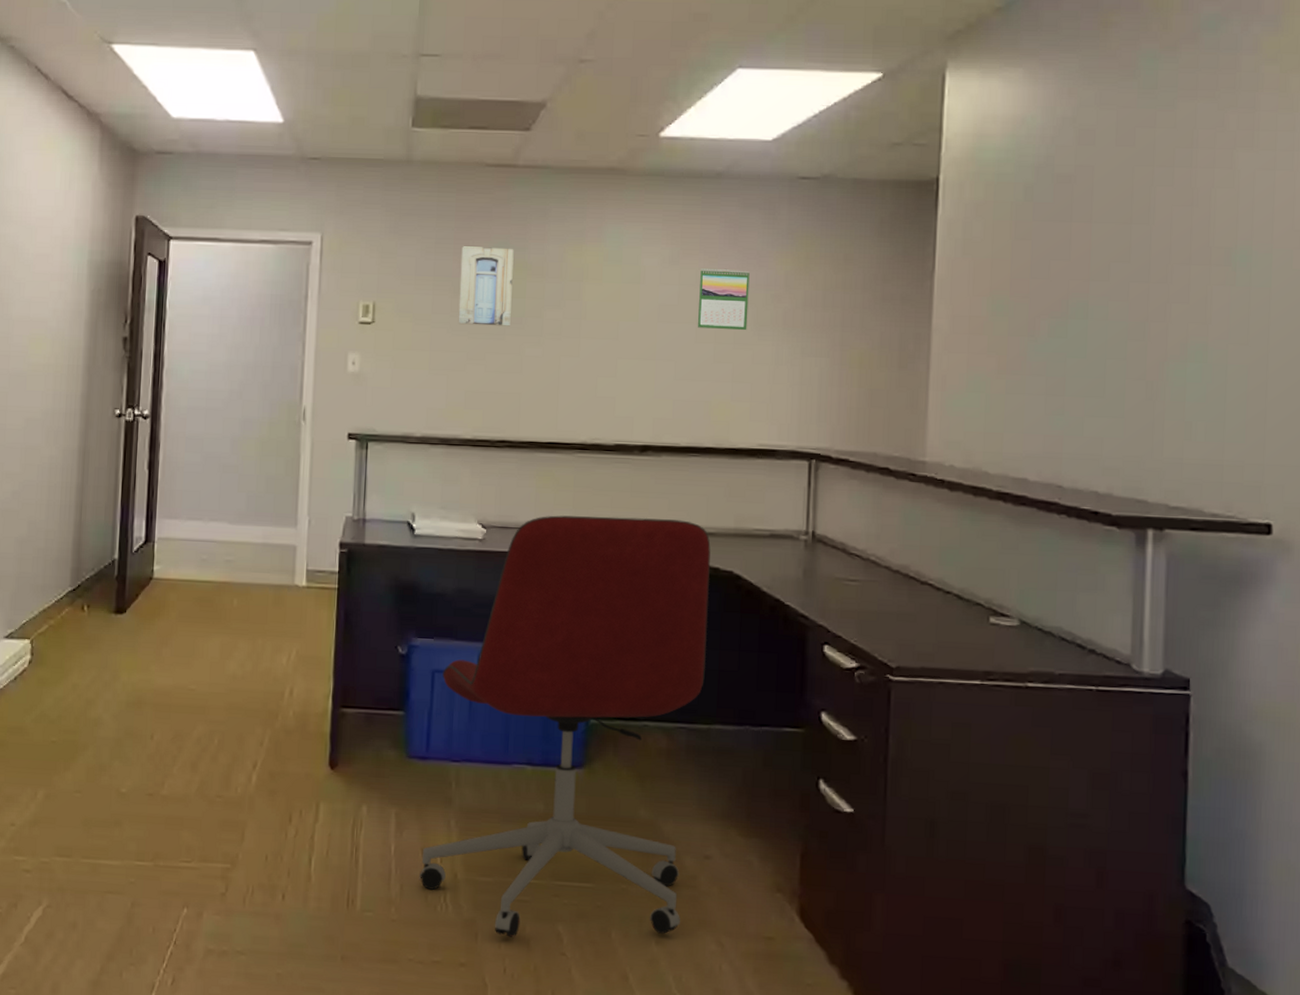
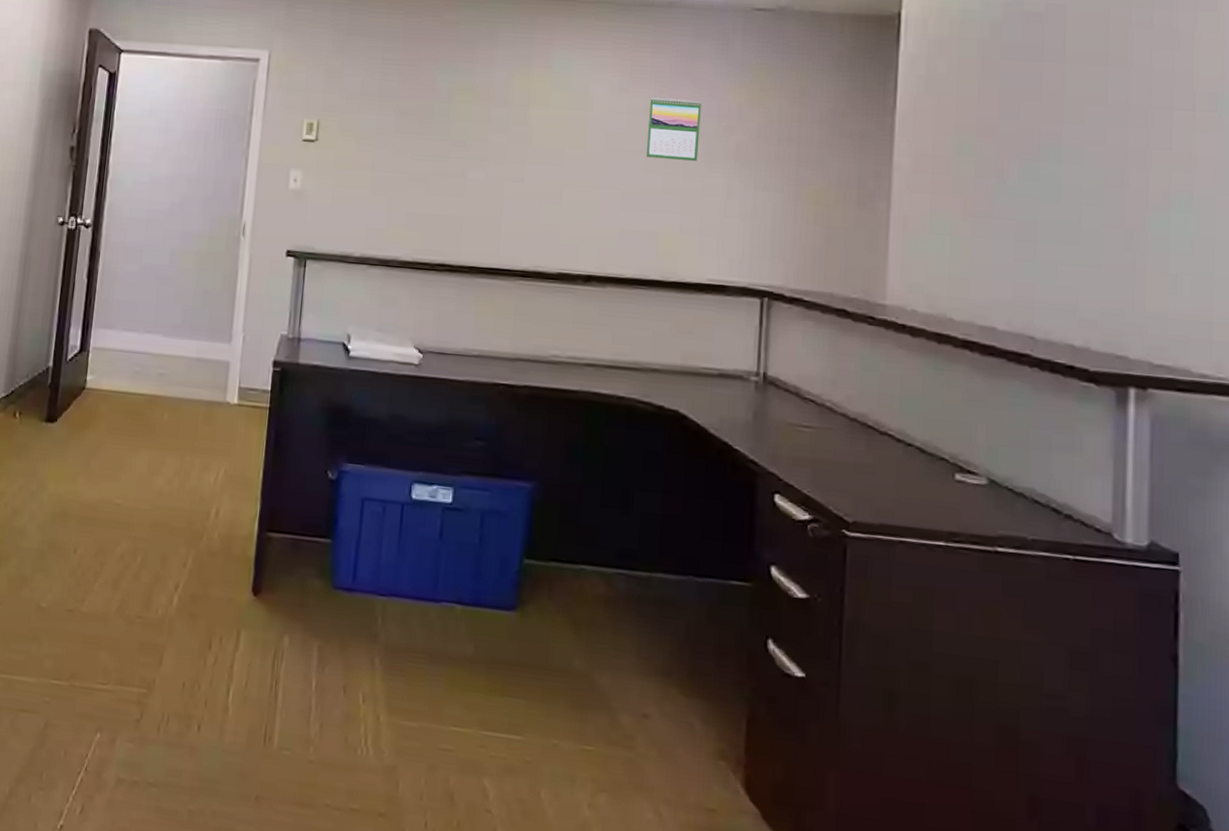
office chair: present [418,515,711,937] -> none [339,343,656,797]
wall art: present [459,246,514,326] -> none [402,68,461,149]

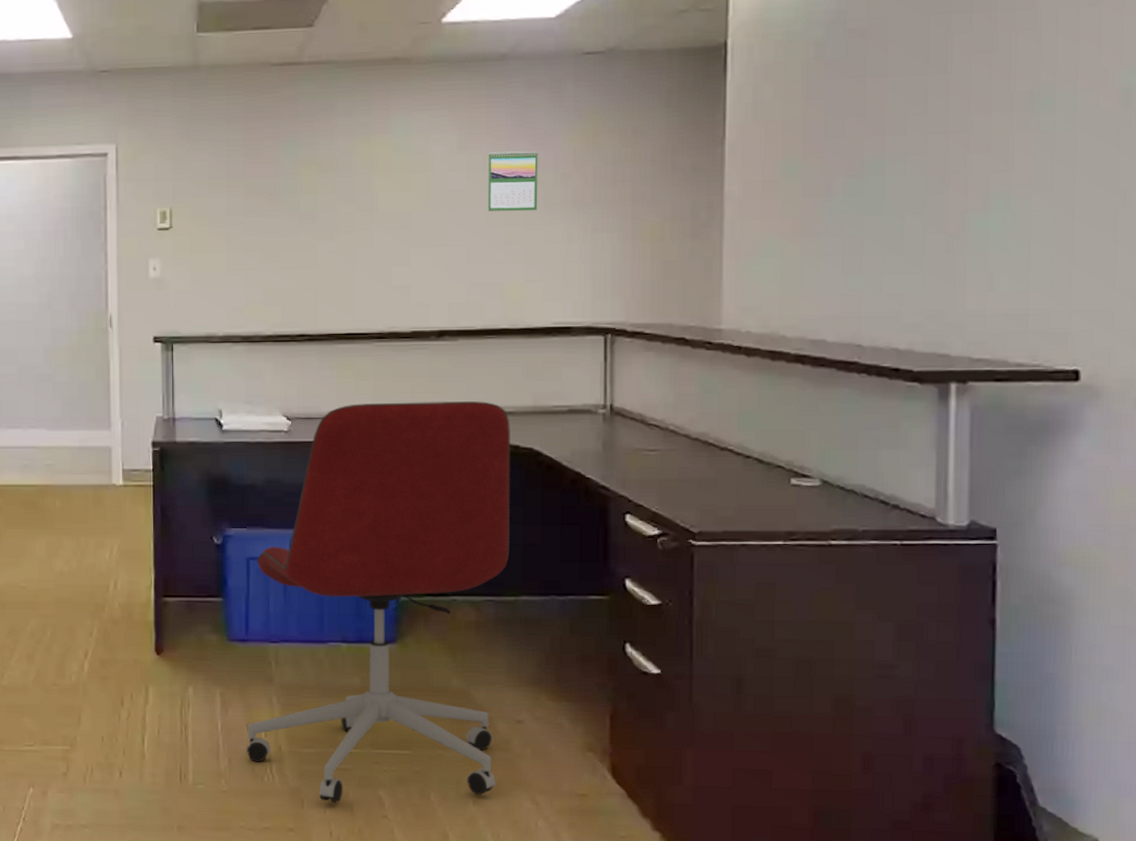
office chair: none [339,343,656,797] -> present [245,401,510,803]

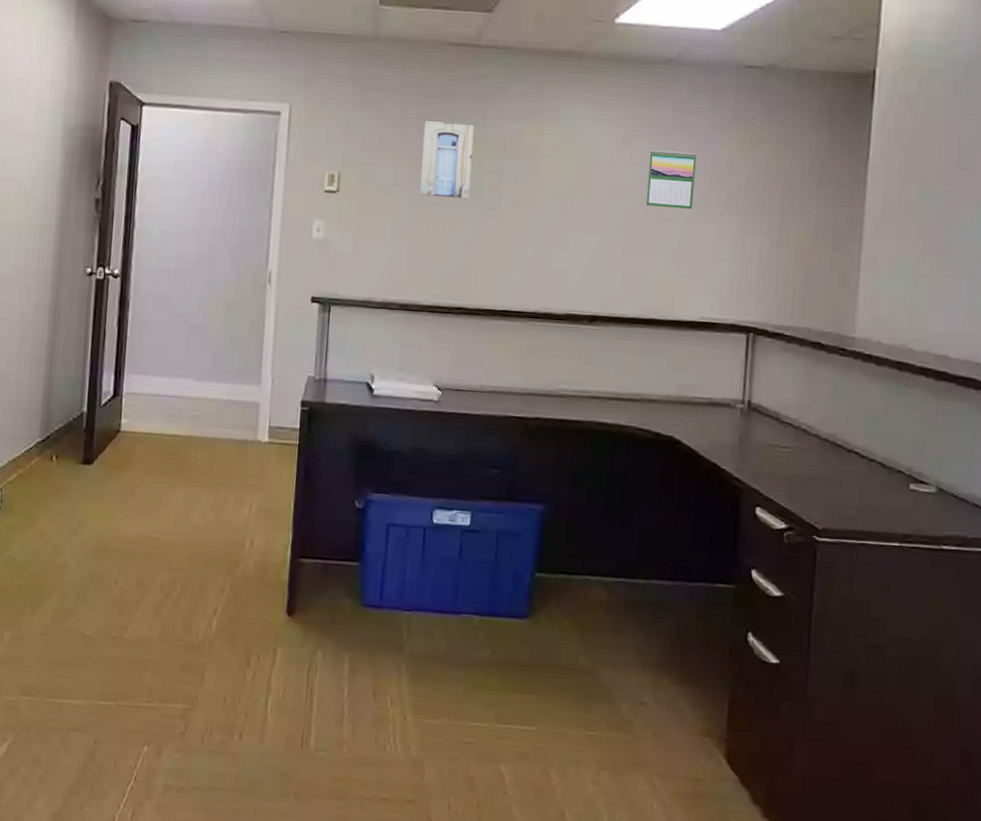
office chair: present [245,401,510,803] -> none [369,379,653,777]
wall art: none [252,146,304,224] -> present [420,121,474,199]

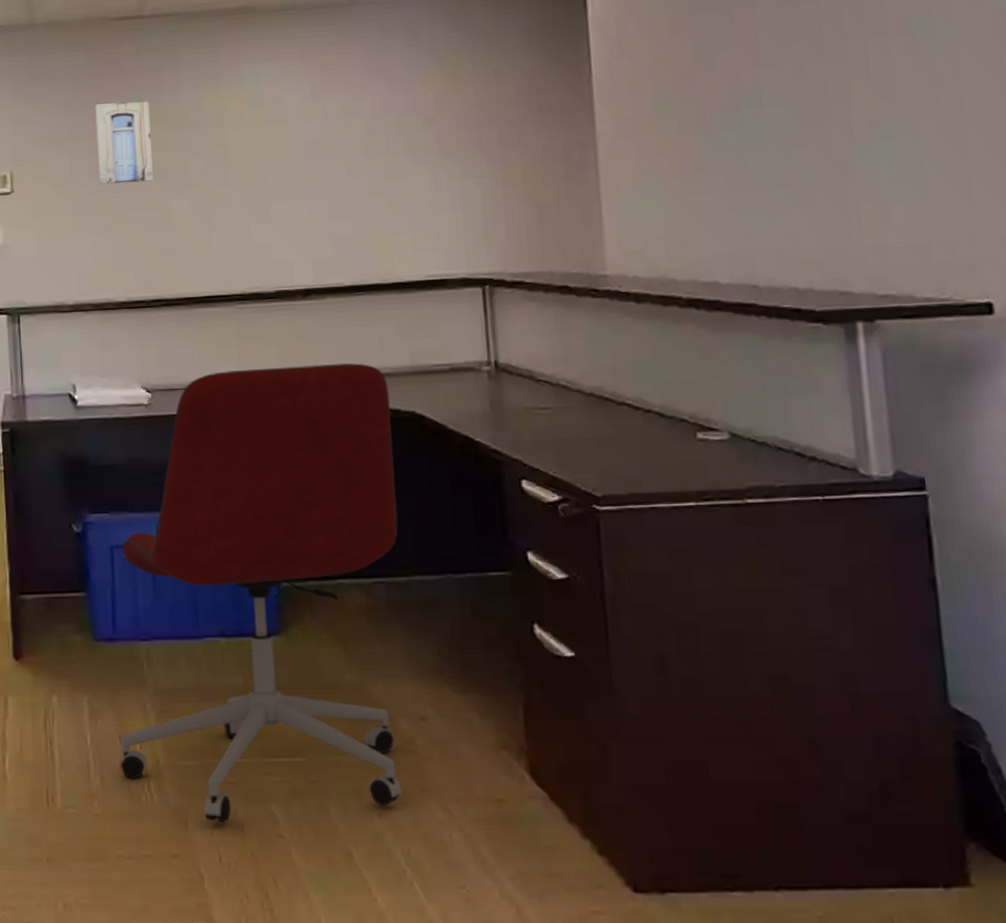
office chair: none [369,379,653,777] -> present [119,363,402,823]
calendar: present [645,150,697,210] -> none [345,96,401,161]

